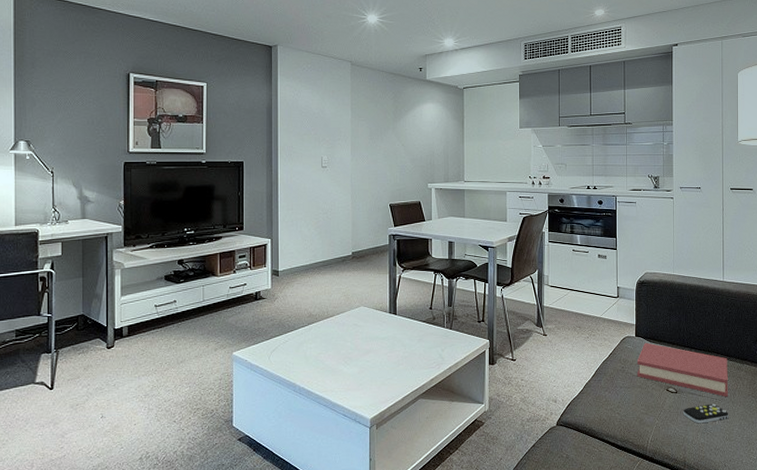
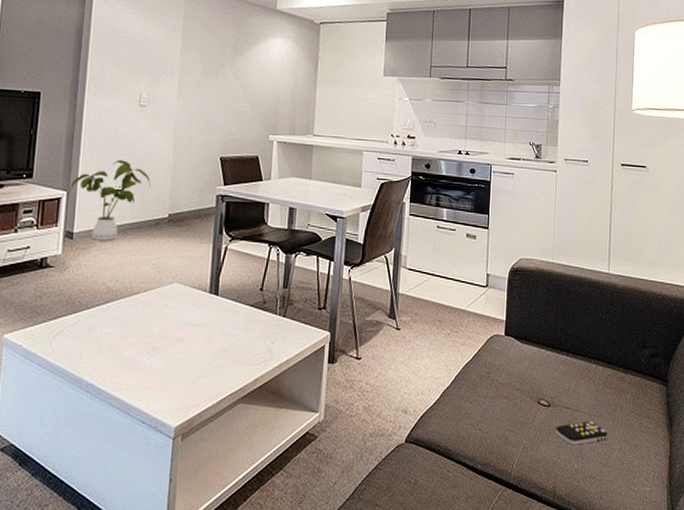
house plant: none [273,211,336,276] -> present [69,160,151,241]
hardback book: present [636,342,728,397] -> none [504,343,610,414]

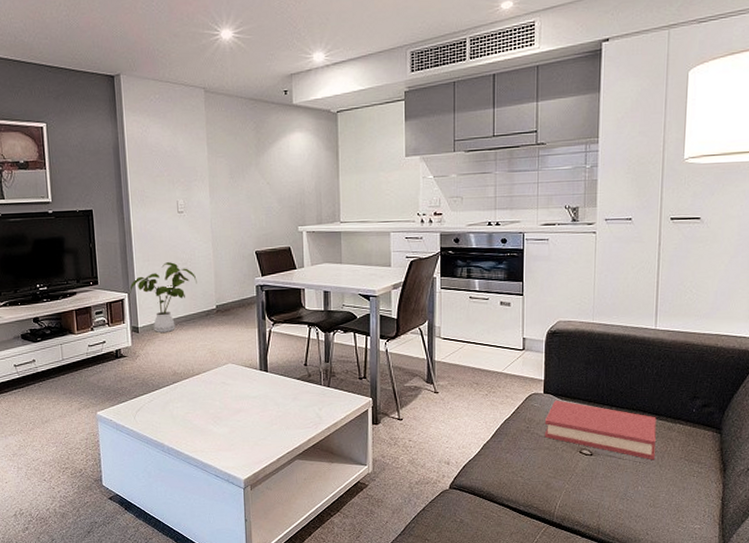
hardback book: none [504,343,610,414] -> present [544,400,657,461]
remote control: present [556,421,608,445] -> none [599,467,655,489]

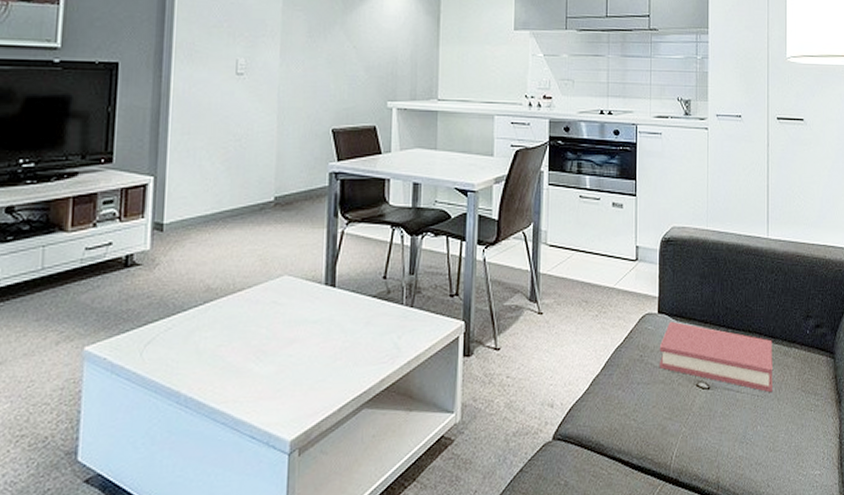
house plant: present [129,262,197,332] -> none [157,137,253,231]

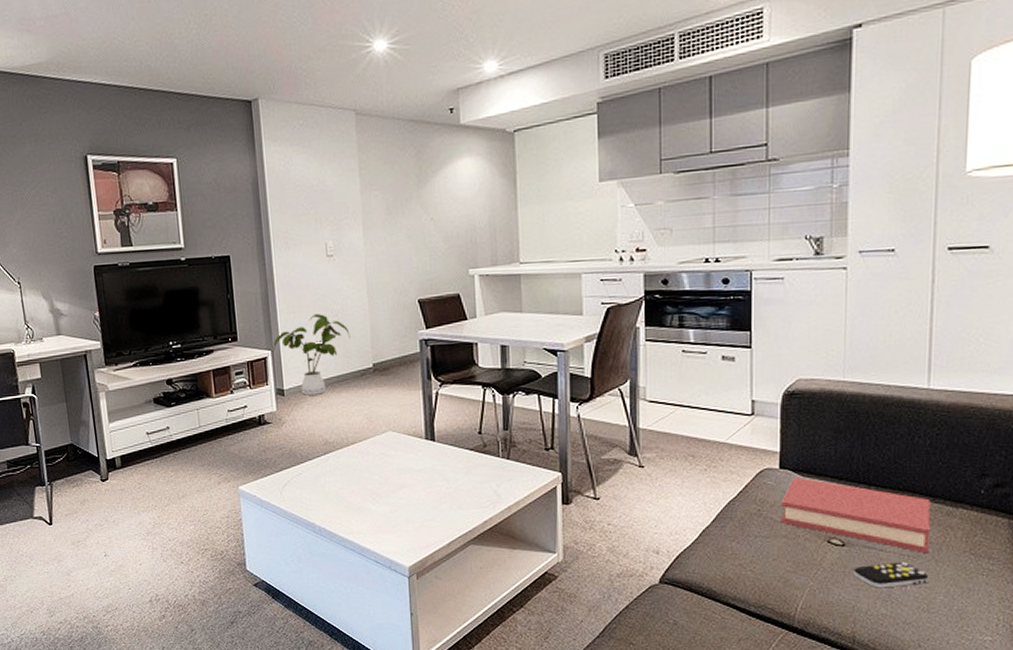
house plant: none [157,137,253,231] -> present [273,314,350,395]
remote control: none [717,402,774,430] -> present [853,562,929,588]

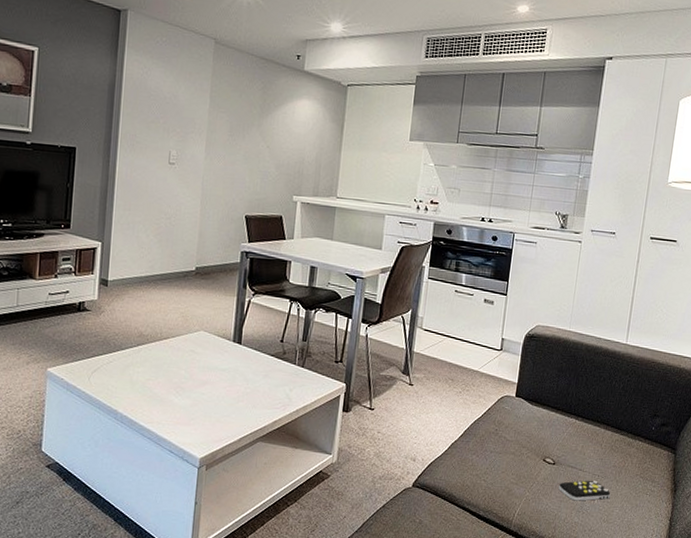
house plant: present [273,314,350,395] -> none [104,214,179,290]
hardback book: present [780,477,931,554] -> none [511,404,618,475]

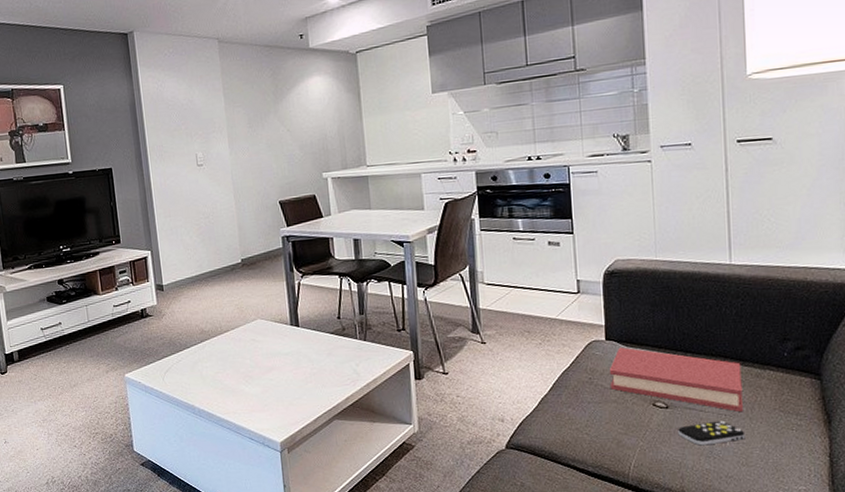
hardback book: none [511,404,618,475] -> present [609,347,743,413]

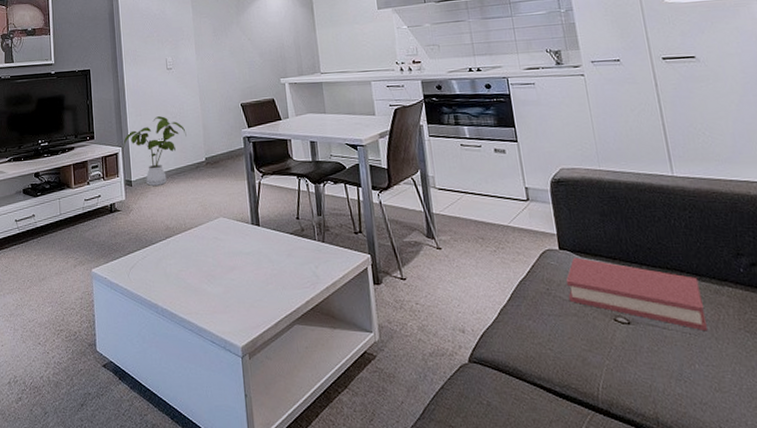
house plant: none [152,217,221,290] -> present [123,116,187,186]
remote control: present [678,420,746,446] -> none [643,339,714,367]

